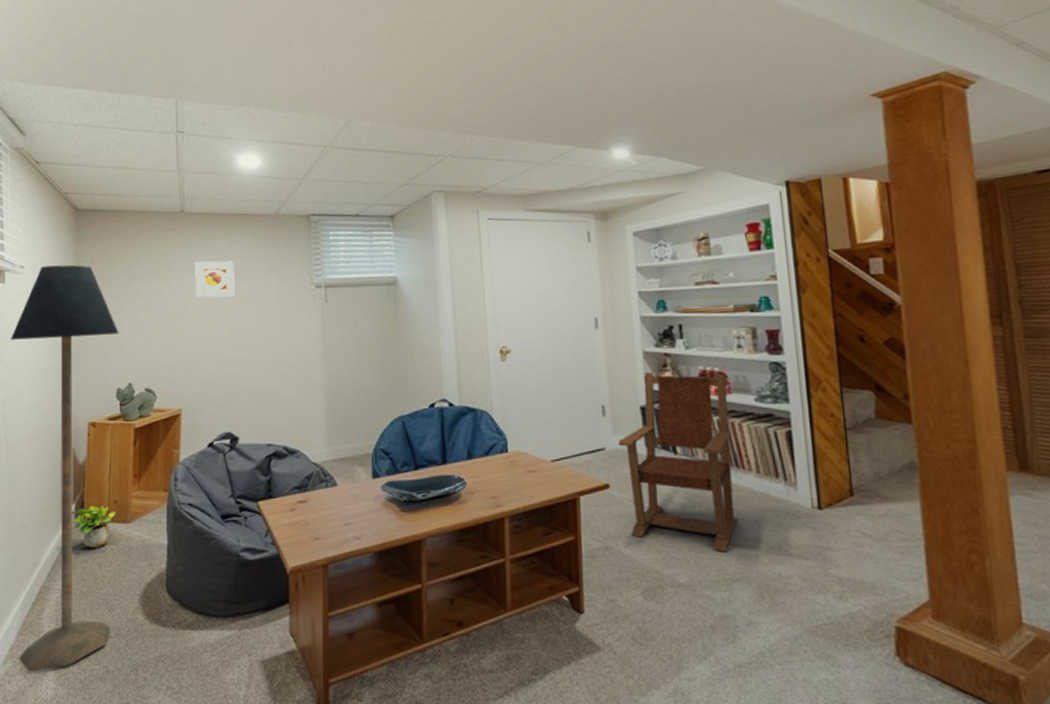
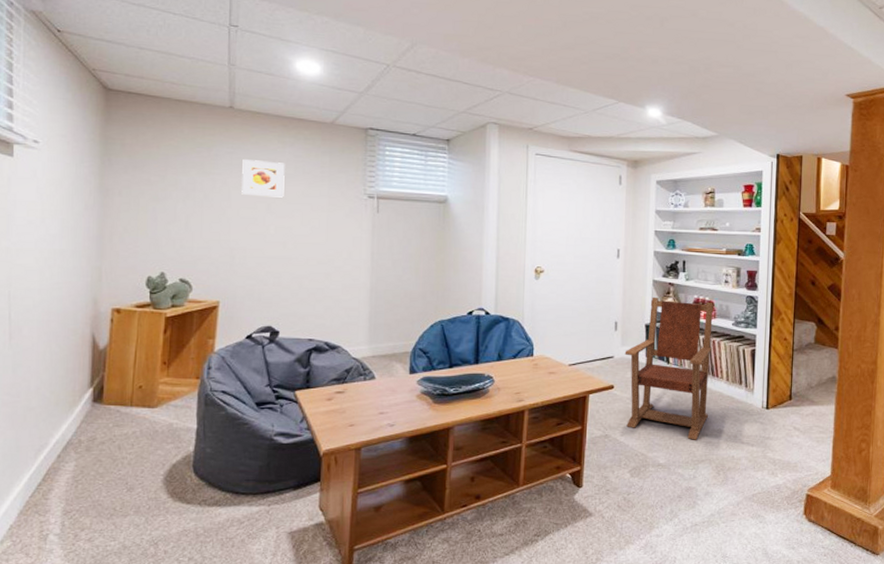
floor lamp: present [11,264,119,672] -> none [19,144,152,550]
potted plant: present [72,505,115,549] -> none [88,390,139,432]

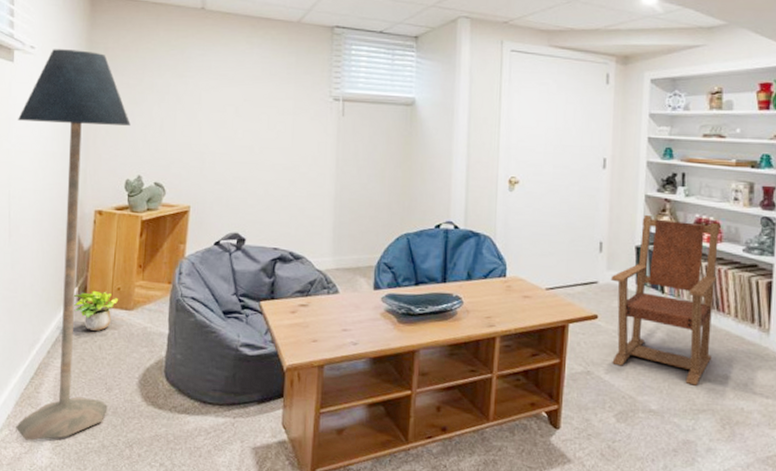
floor lamp: none [19,144,152,550] -> present [16,49,131,441]
potted plant: none [88,390,139,432] -> present [74,290,118,332]
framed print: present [241,159,285,198] -> none [212,61,253,100]

